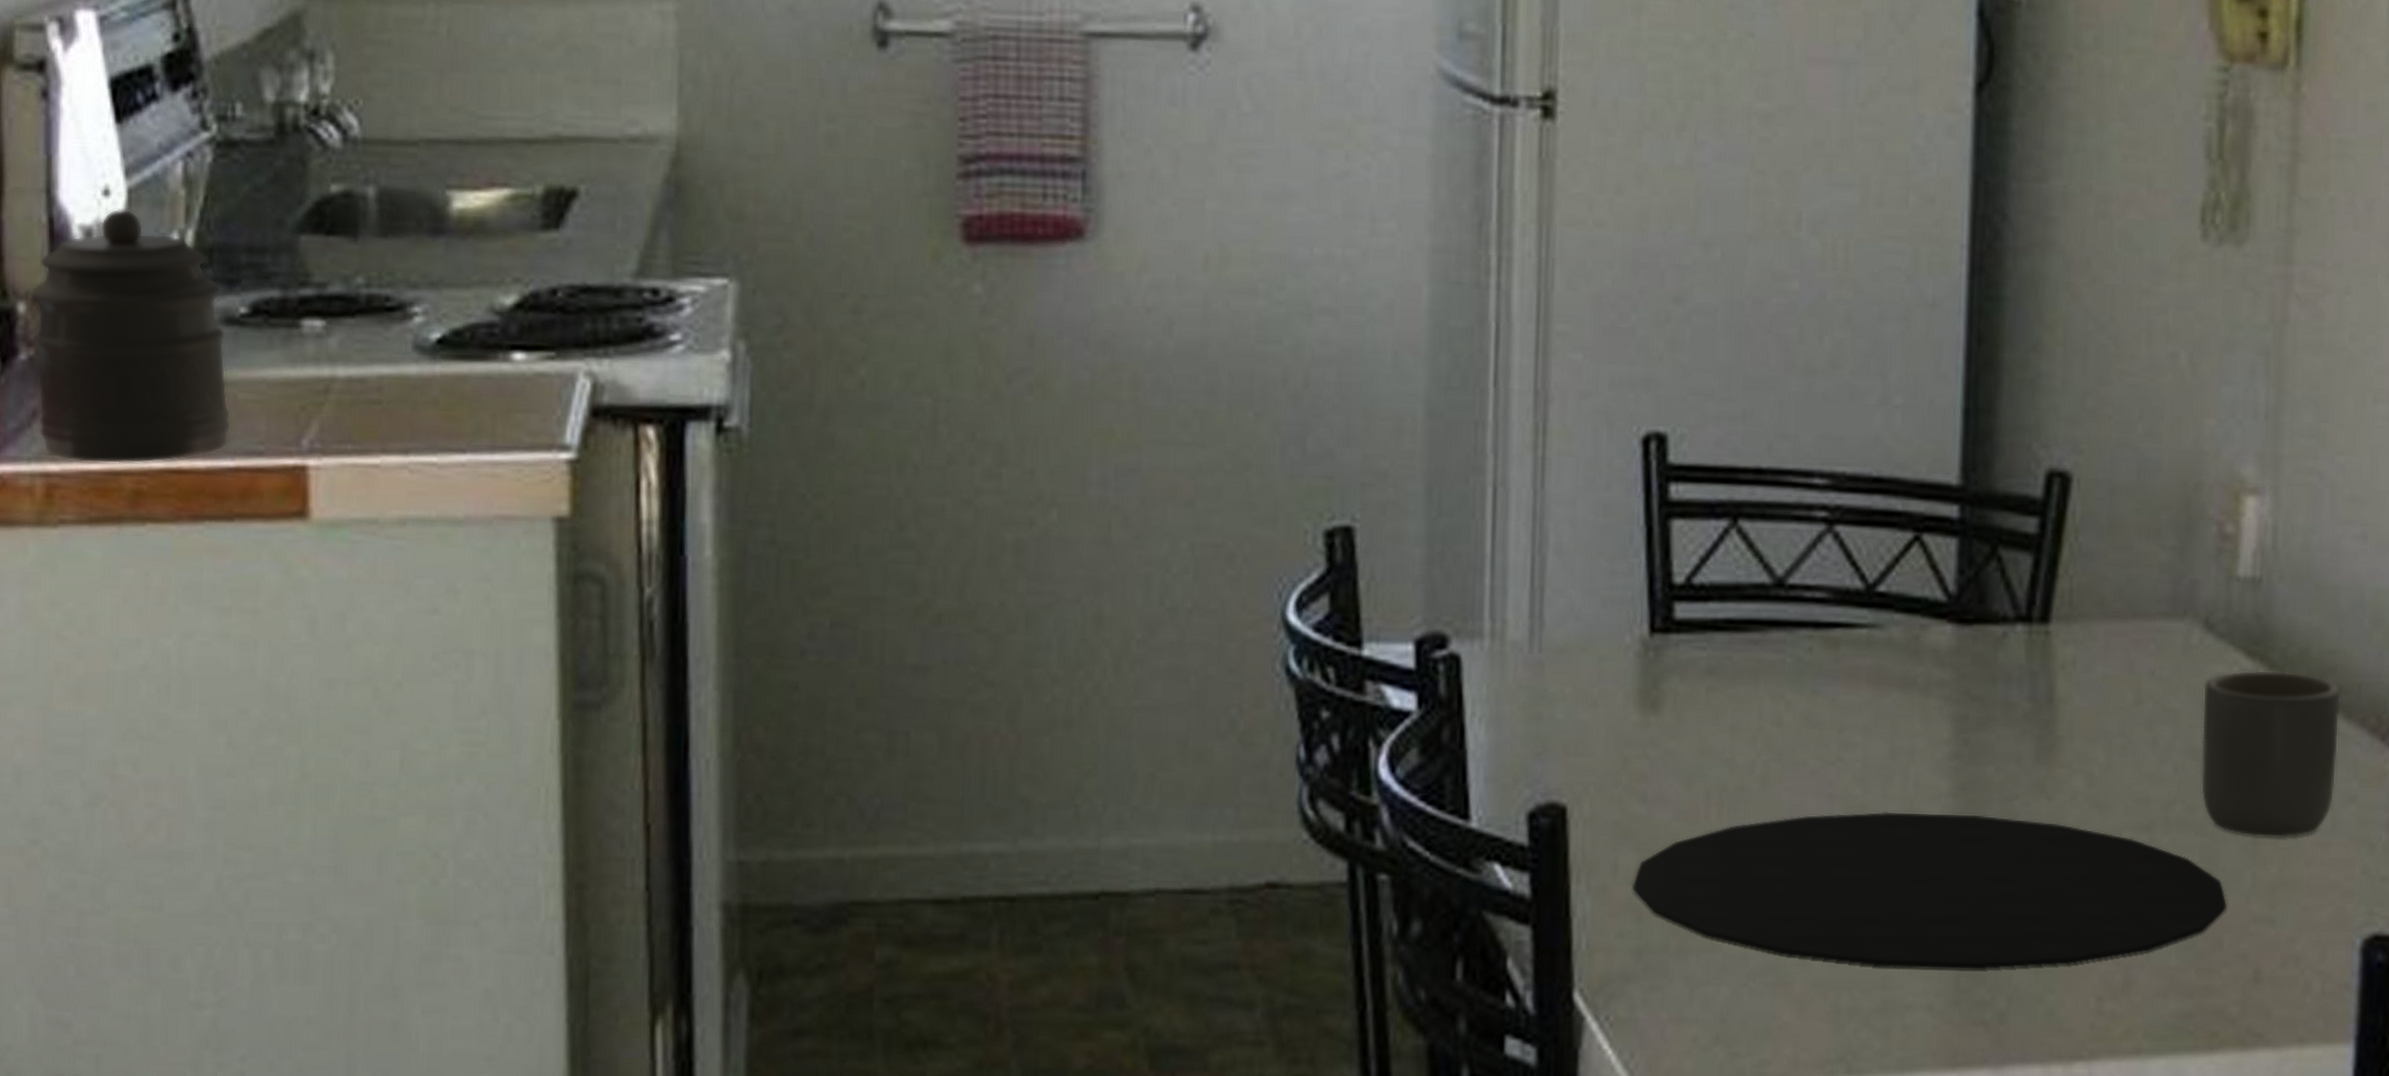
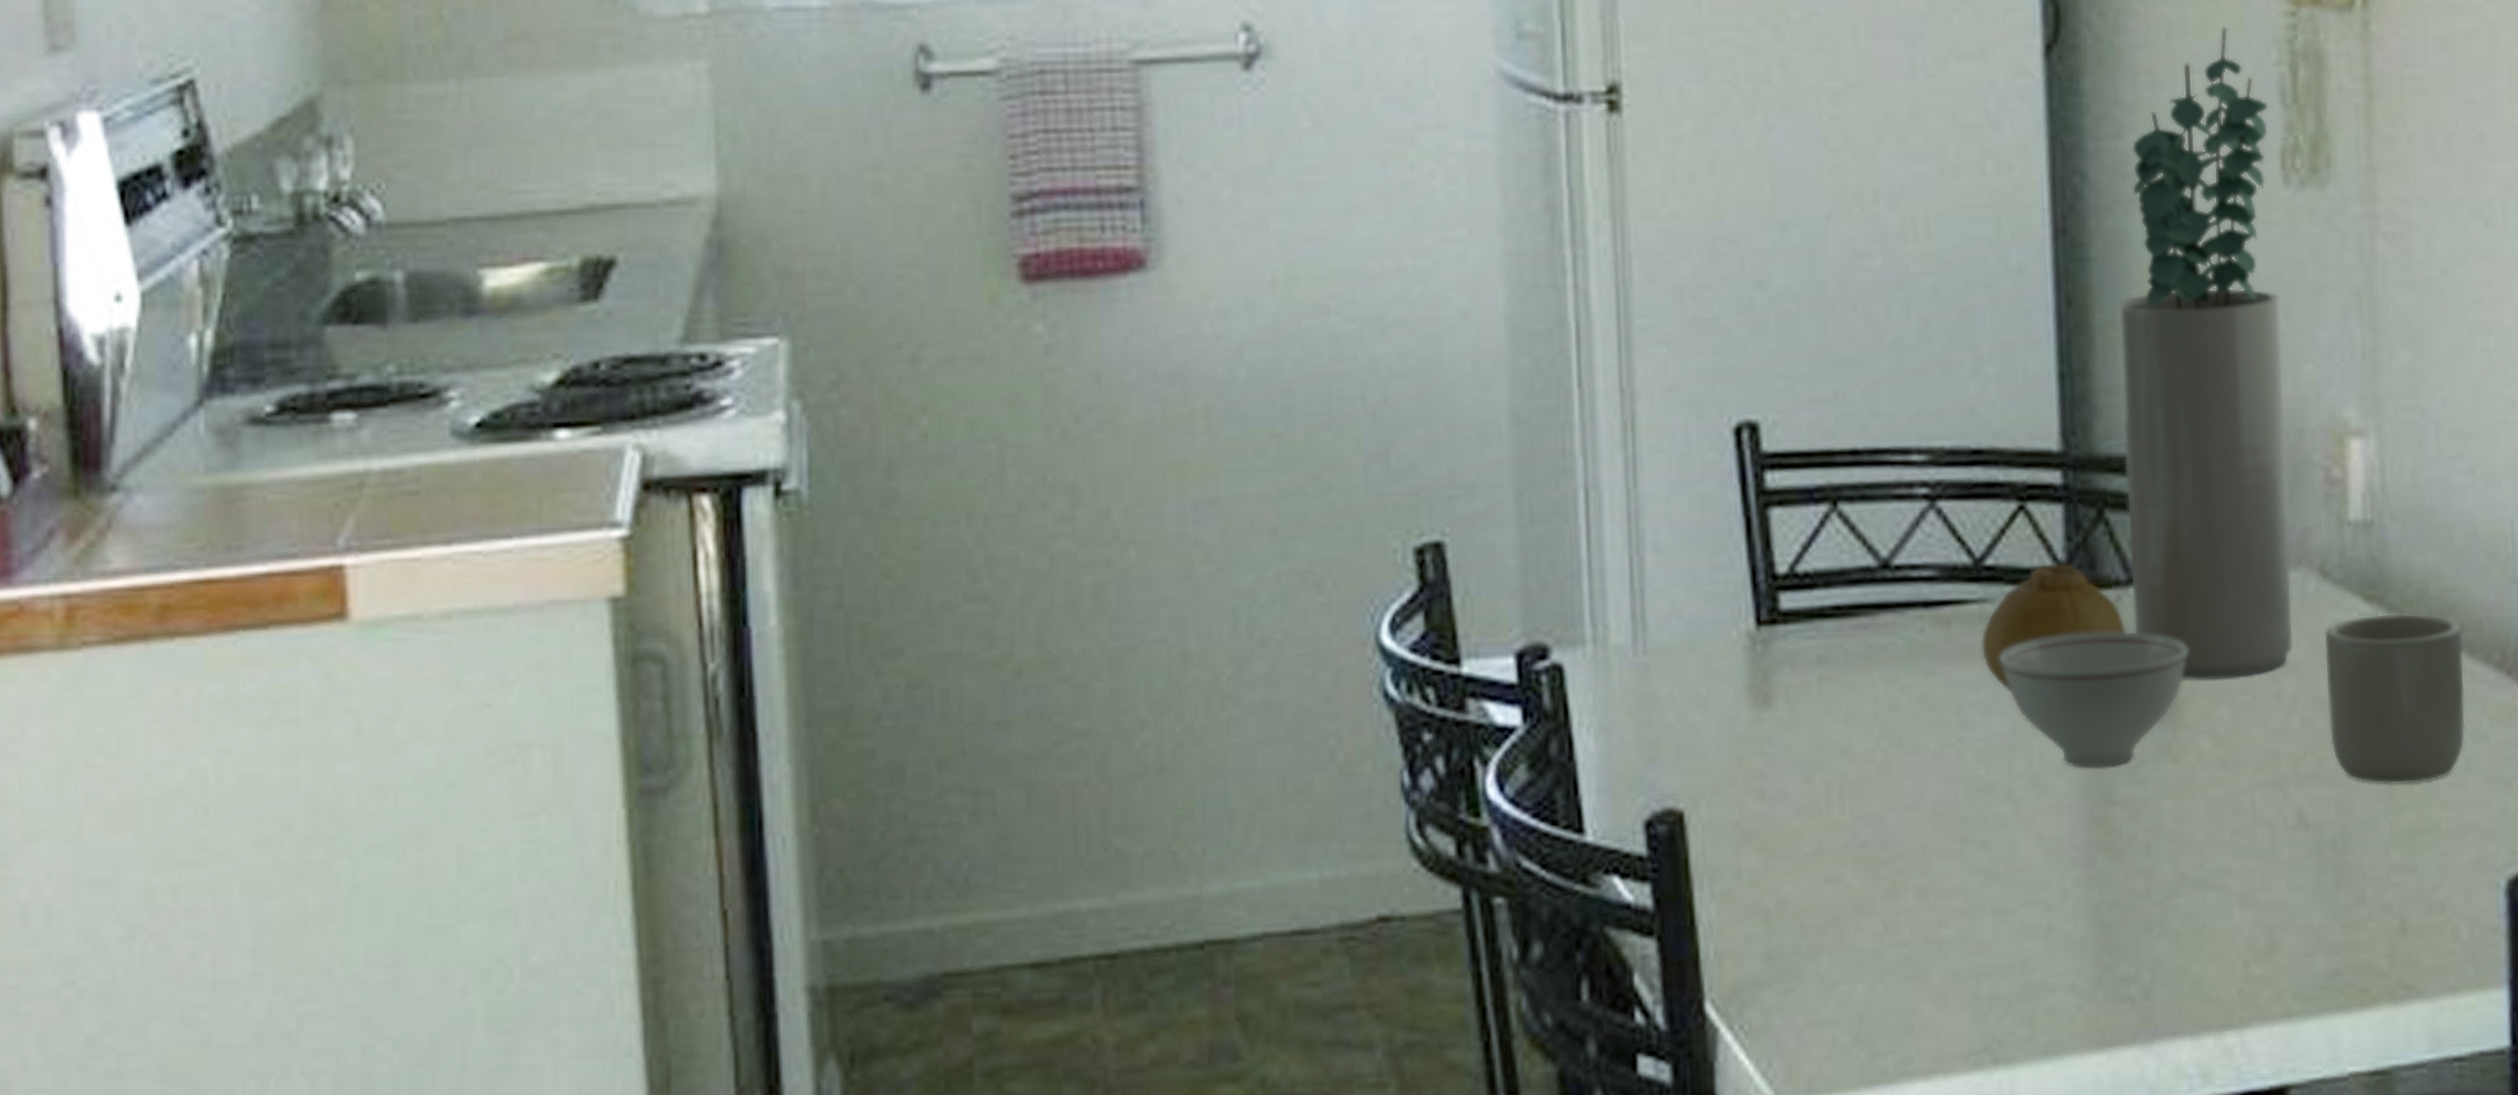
jar: present [28,208,231,464] -> none [39,313,261,580]
placemat: present [1633,811,2228,969] -> none [1758,785,2367,950]
fruit: none [1866,594,2011,719] -> present [1980,562,2128,695]
bowl: none [1884,665,2070,797] -> present [1999,630,2189,768]
vase: none [2017,78,2194,721] -> present [2116,27,2294,680]

